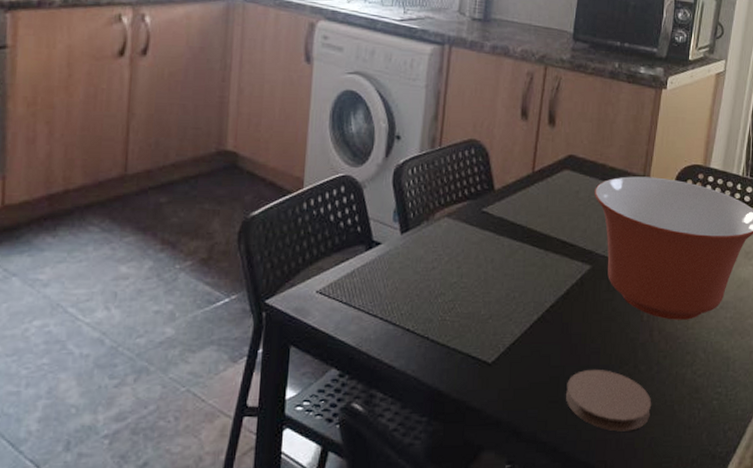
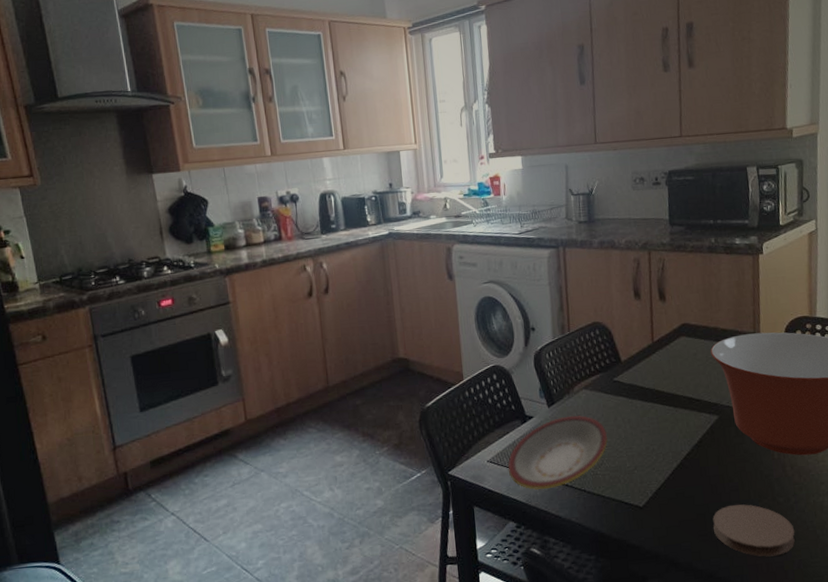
plate: none [340,248,465,333] -> present [508,415,608,490]

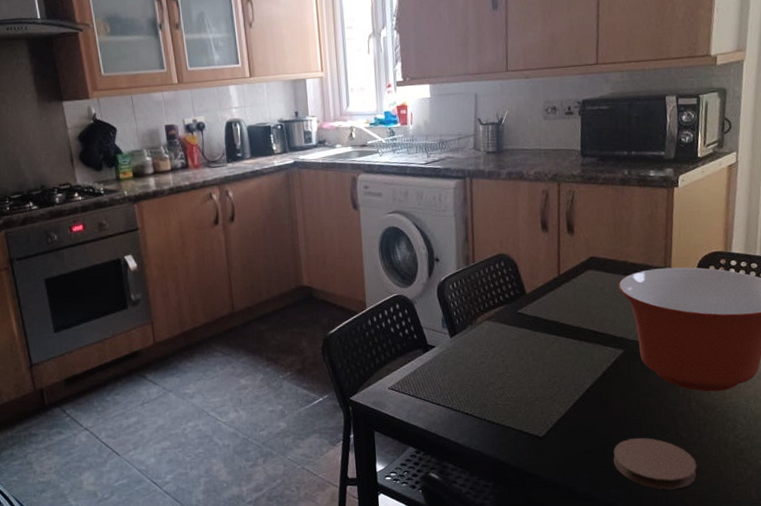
plate: present [508,415,608,490] -> none [408,346,510,418]

